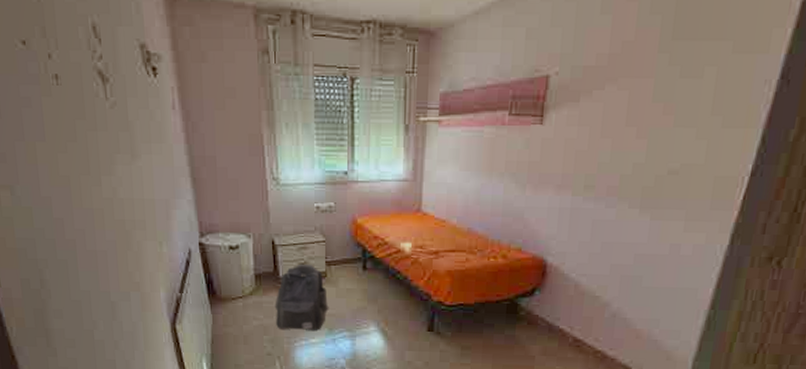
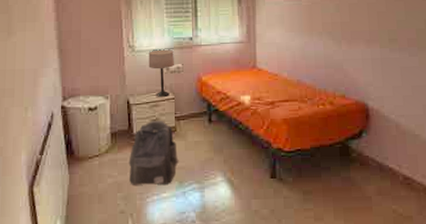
table lamp: none [295,184,325,240] -> present [148,49,174,98]

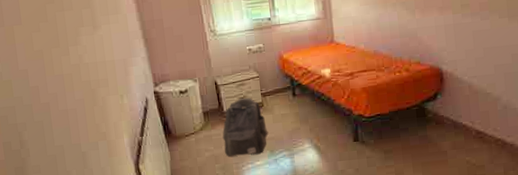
table lamp: present [148,49,174,98] -> none [230,31,256,78]

